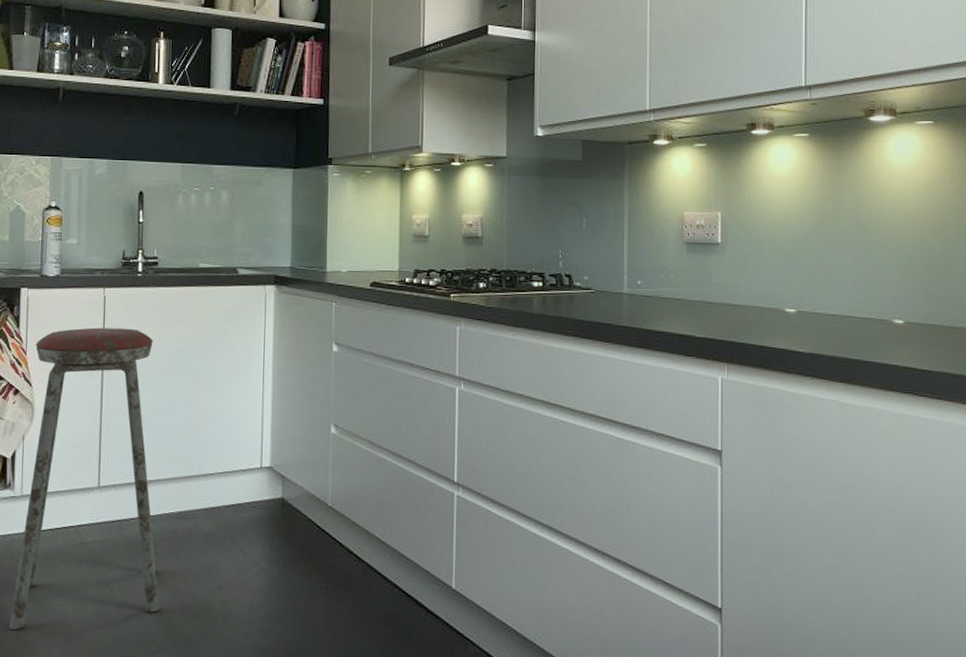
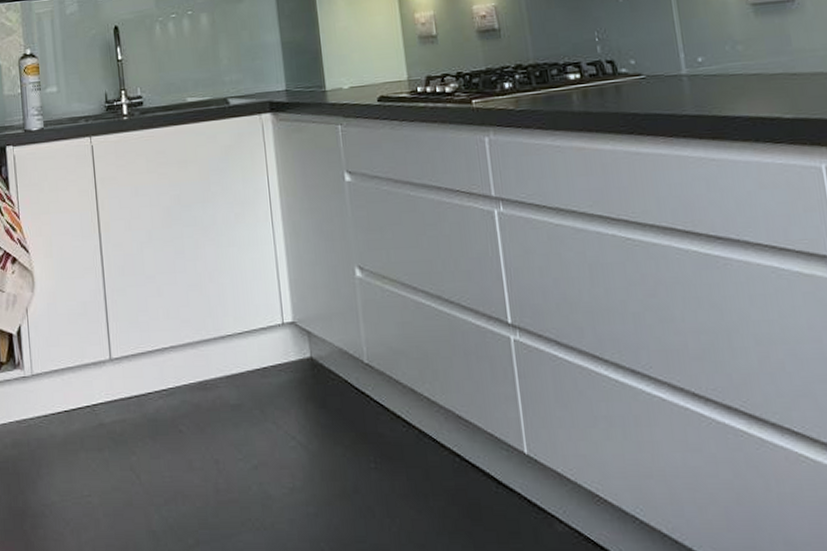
music stool: present [9,327,159,630] -> none [27,178,191,527]

